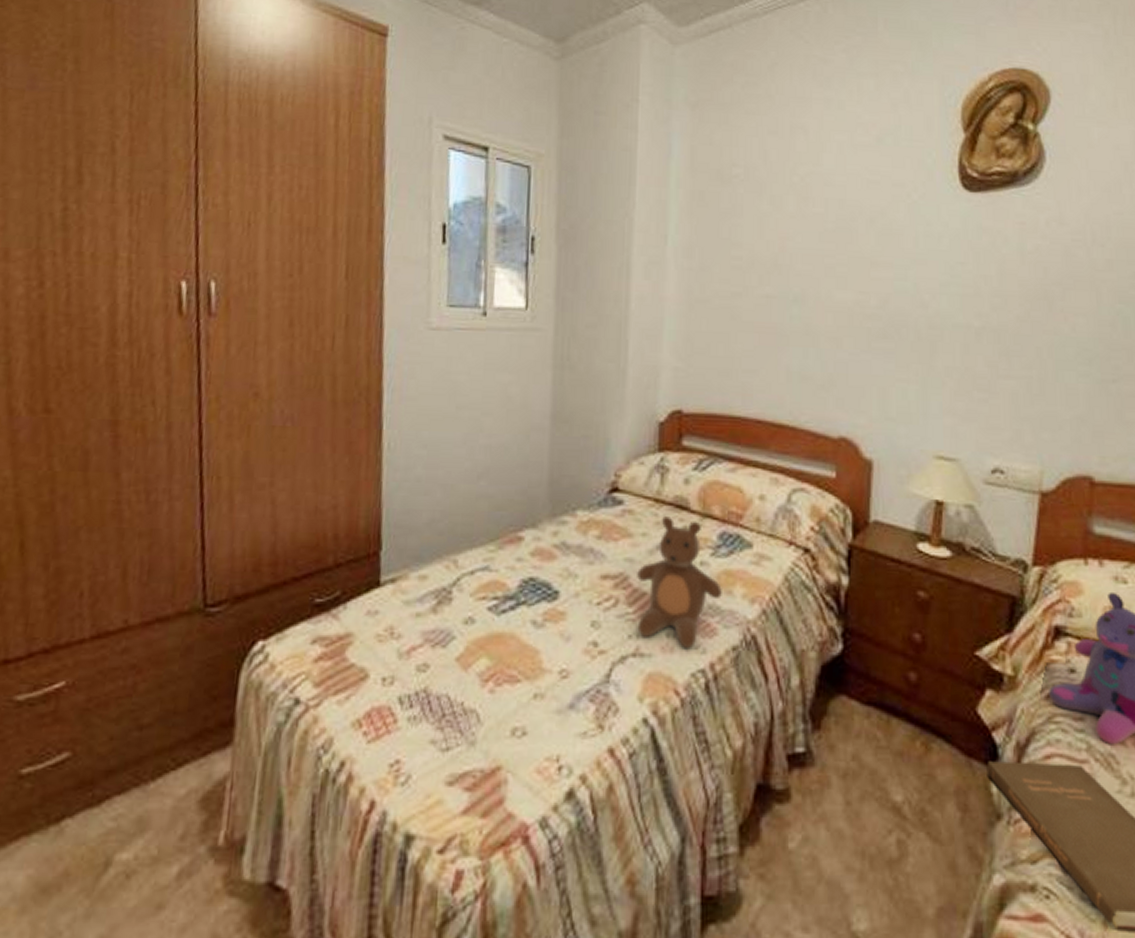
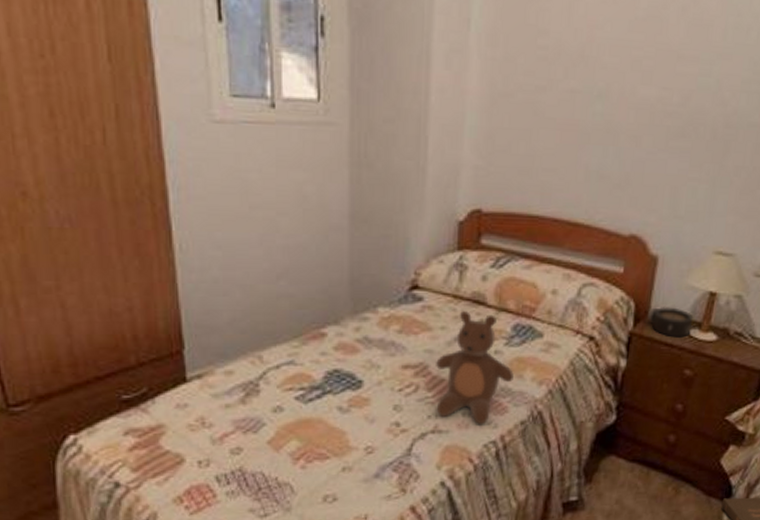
alarm clock: none [866,516,928,553] -> present [647,306,699,338]

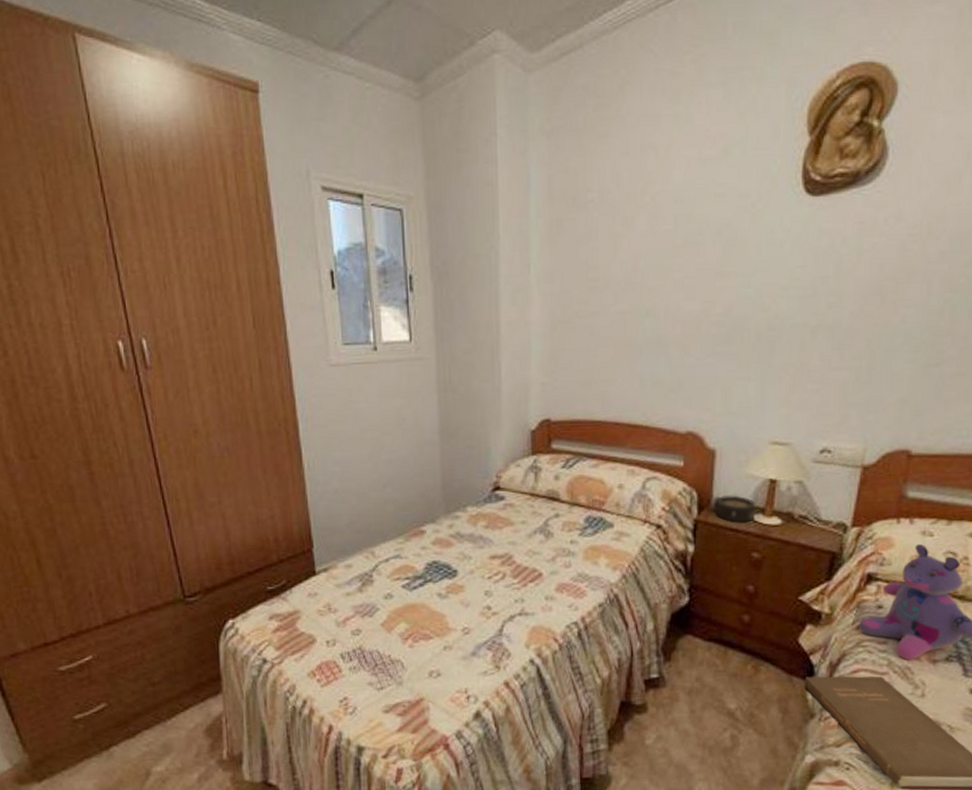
teddy bear: present [435,310,514,425] -> none [518,506,589,608]

